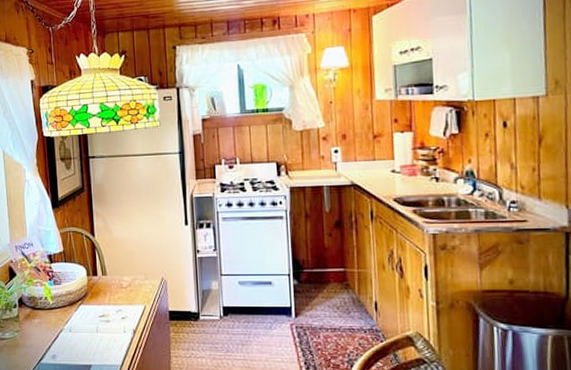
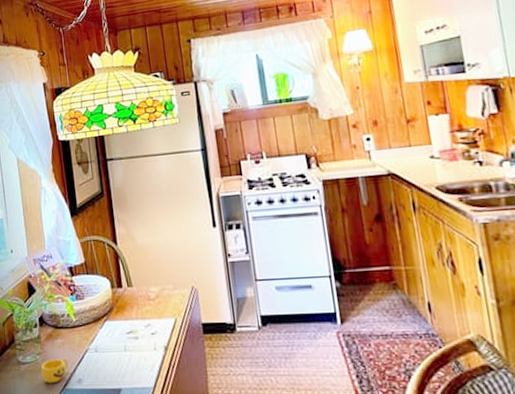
cup: none [19,336,44,358] -> present [41,358,69,384]

